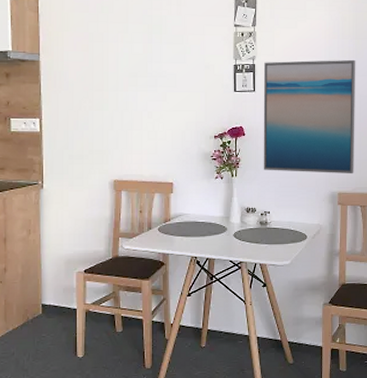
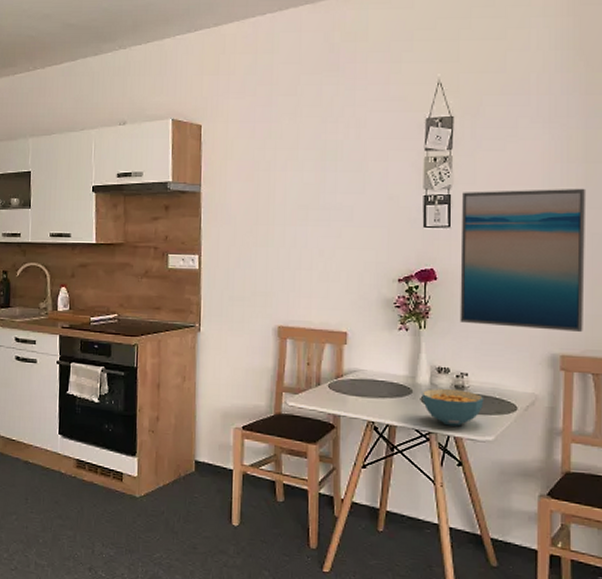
cereal bowl: none [234,225,282,255] -> present [421,389,484,427]

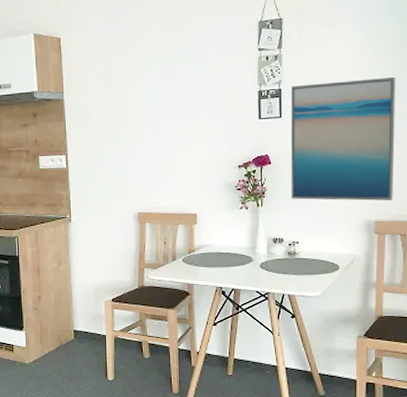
cereal bowl: present [421,389,484,427] -> none [260,256,312,286]

